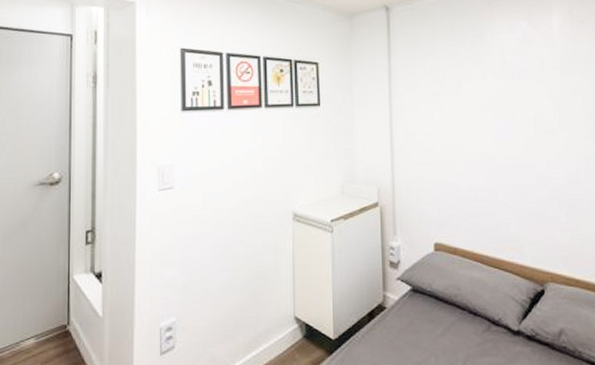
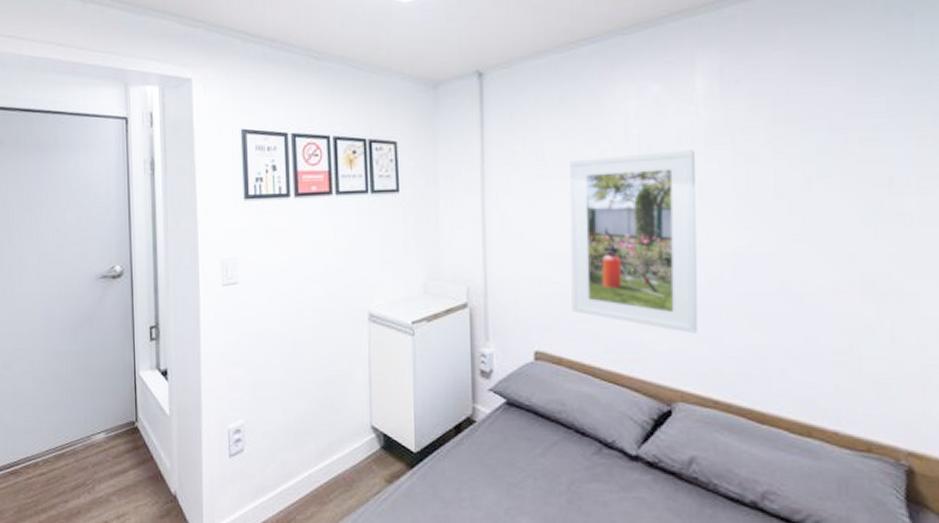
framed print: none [459,74,562,224] -> present [569,150,698,333]

